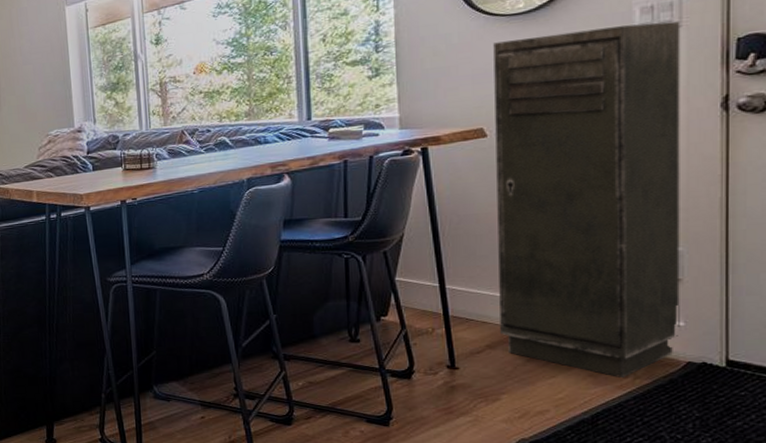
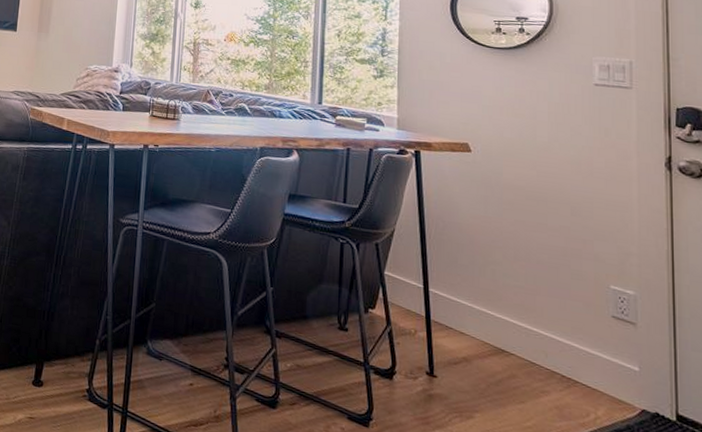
storage cabinet: present [493,21,680,379] -> none [476,69,635,416]

